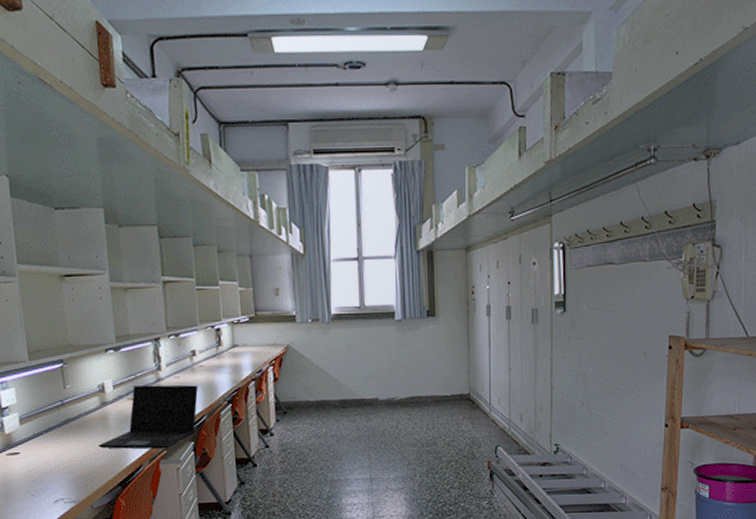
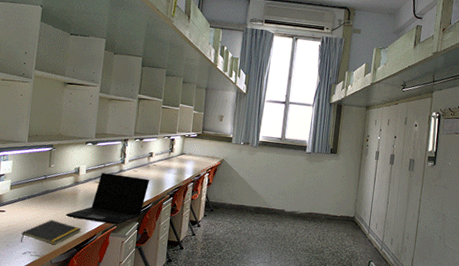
notepad: none [47,455,122,488] -> present [20,220,82,245]

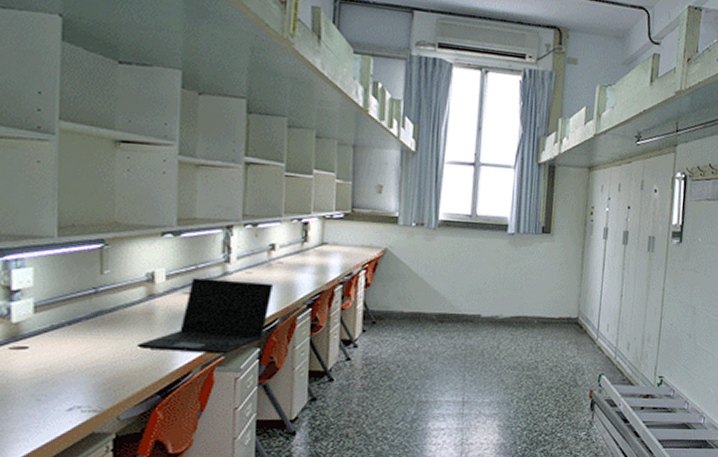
notepad: present [20,220,82,245] -> none [60,355,166,392]

